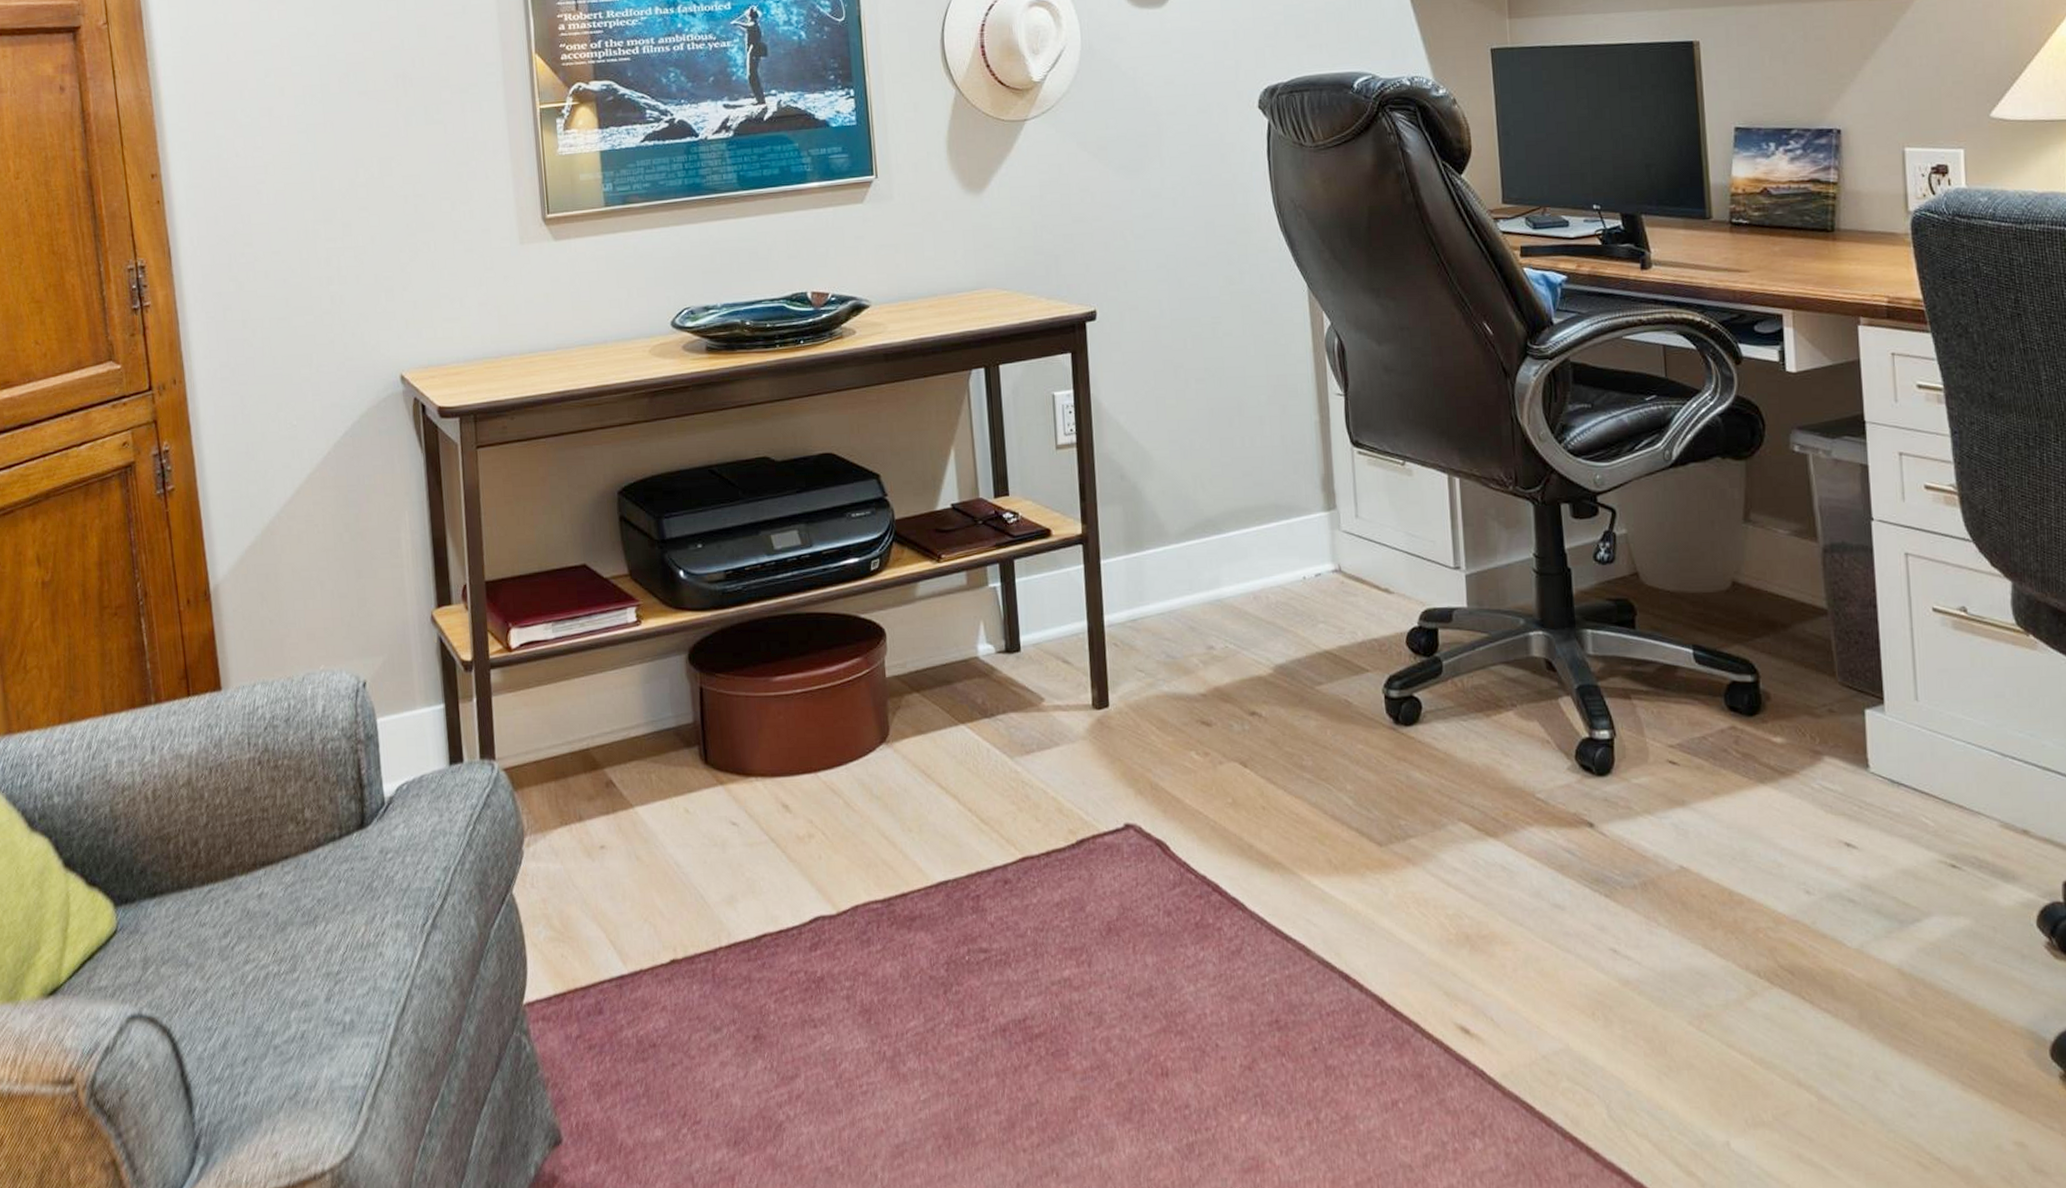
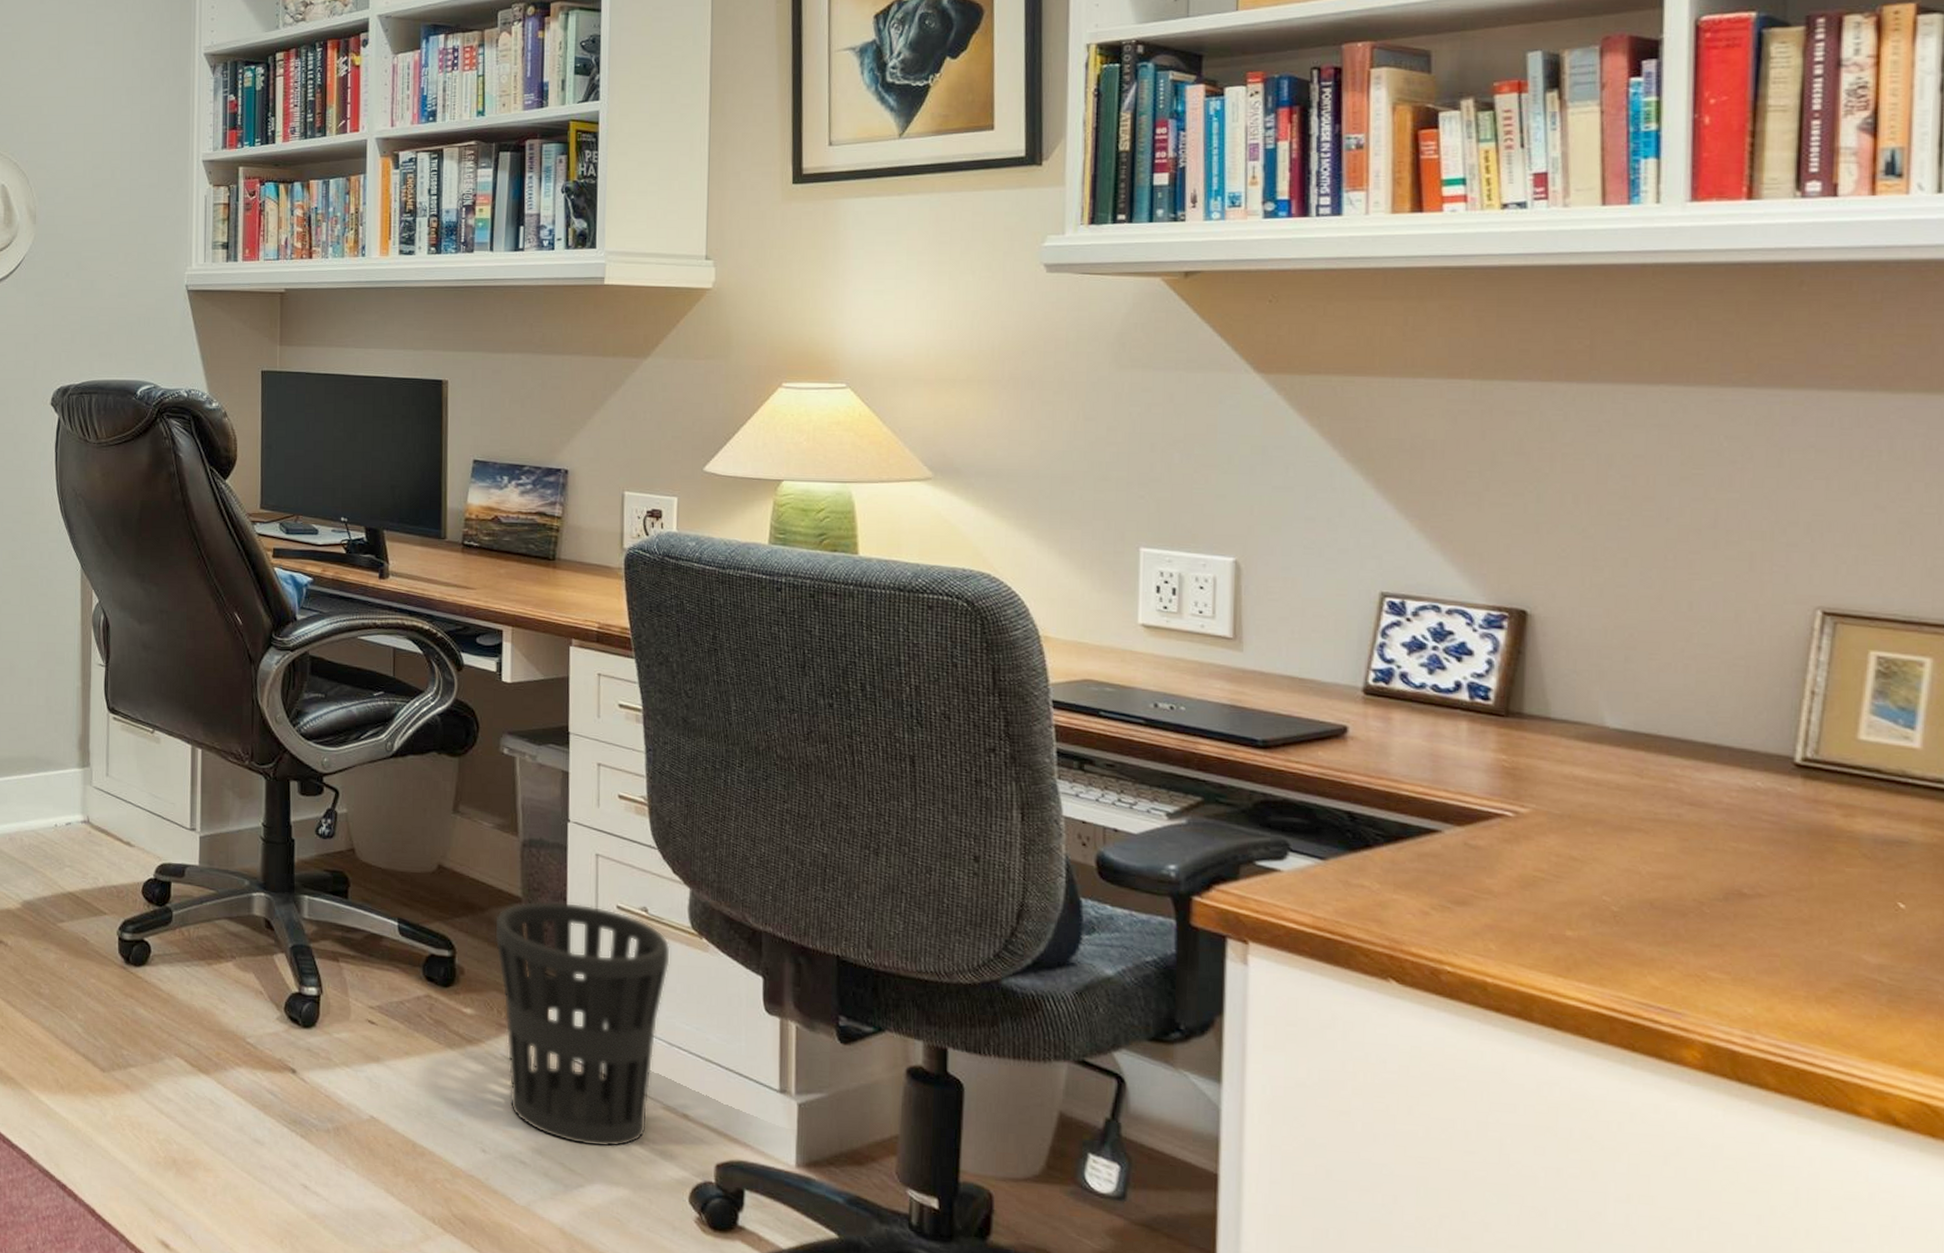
wastebasket: none [1799,609,1996,876] -> present [494,901,670,1147]

